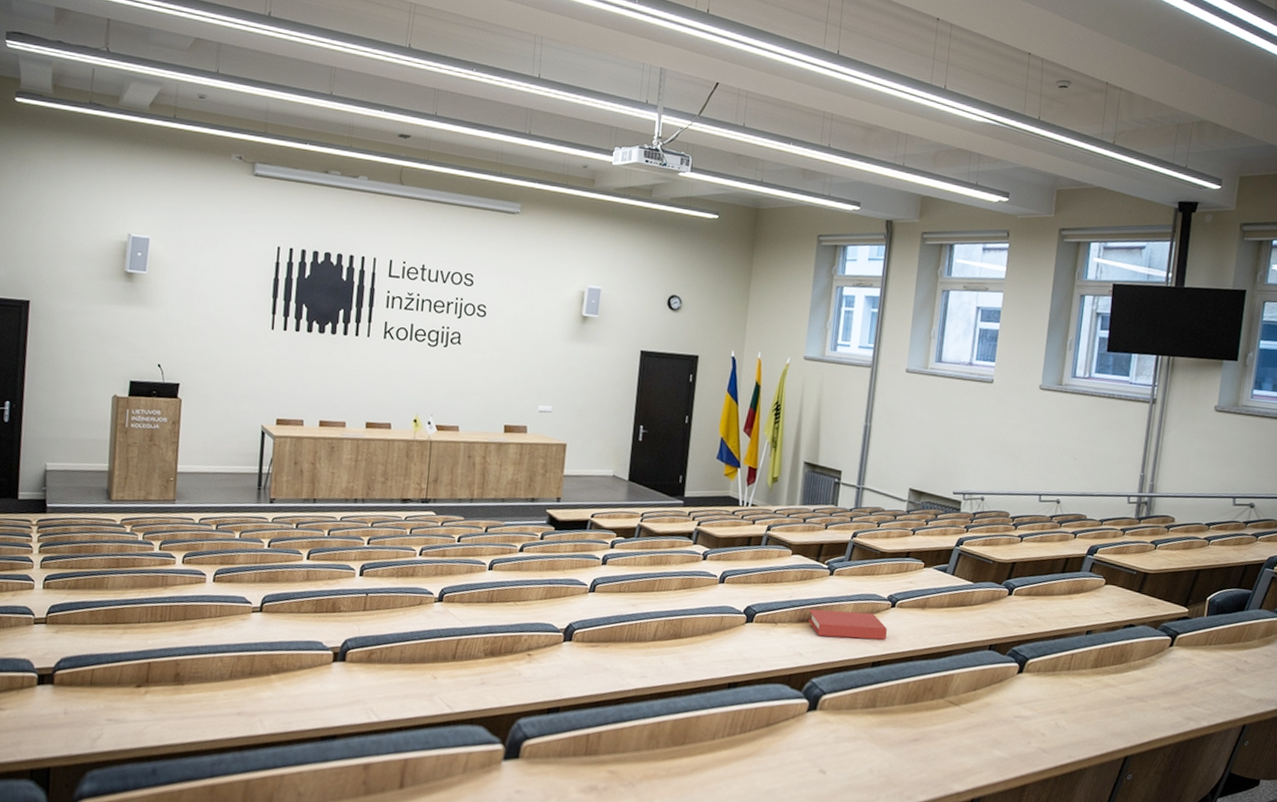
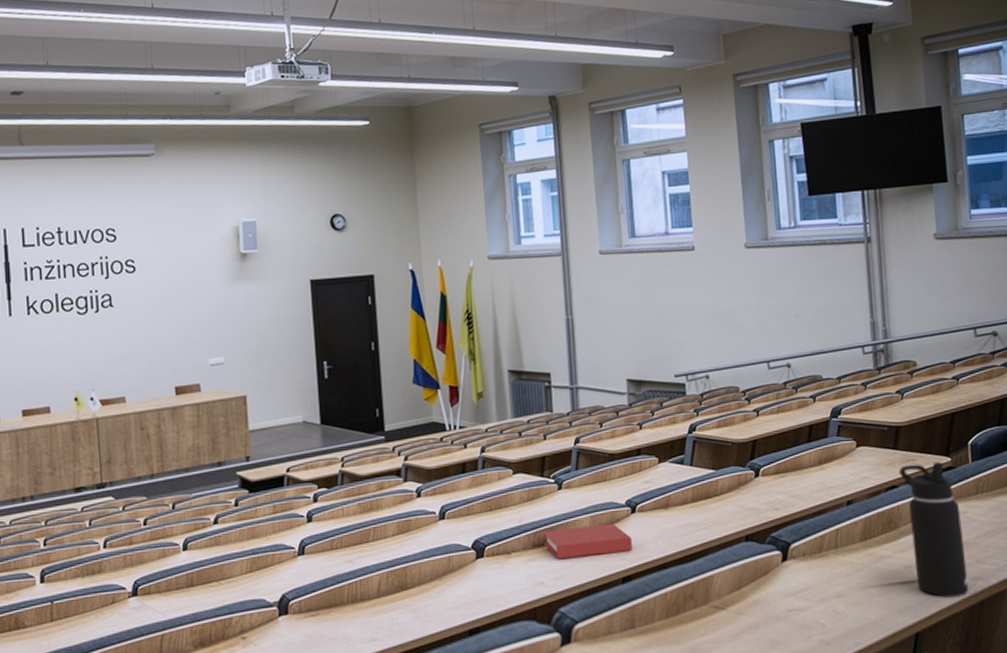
water bottle: none [1135,608,1188,732] -> present [898,462,969,597]

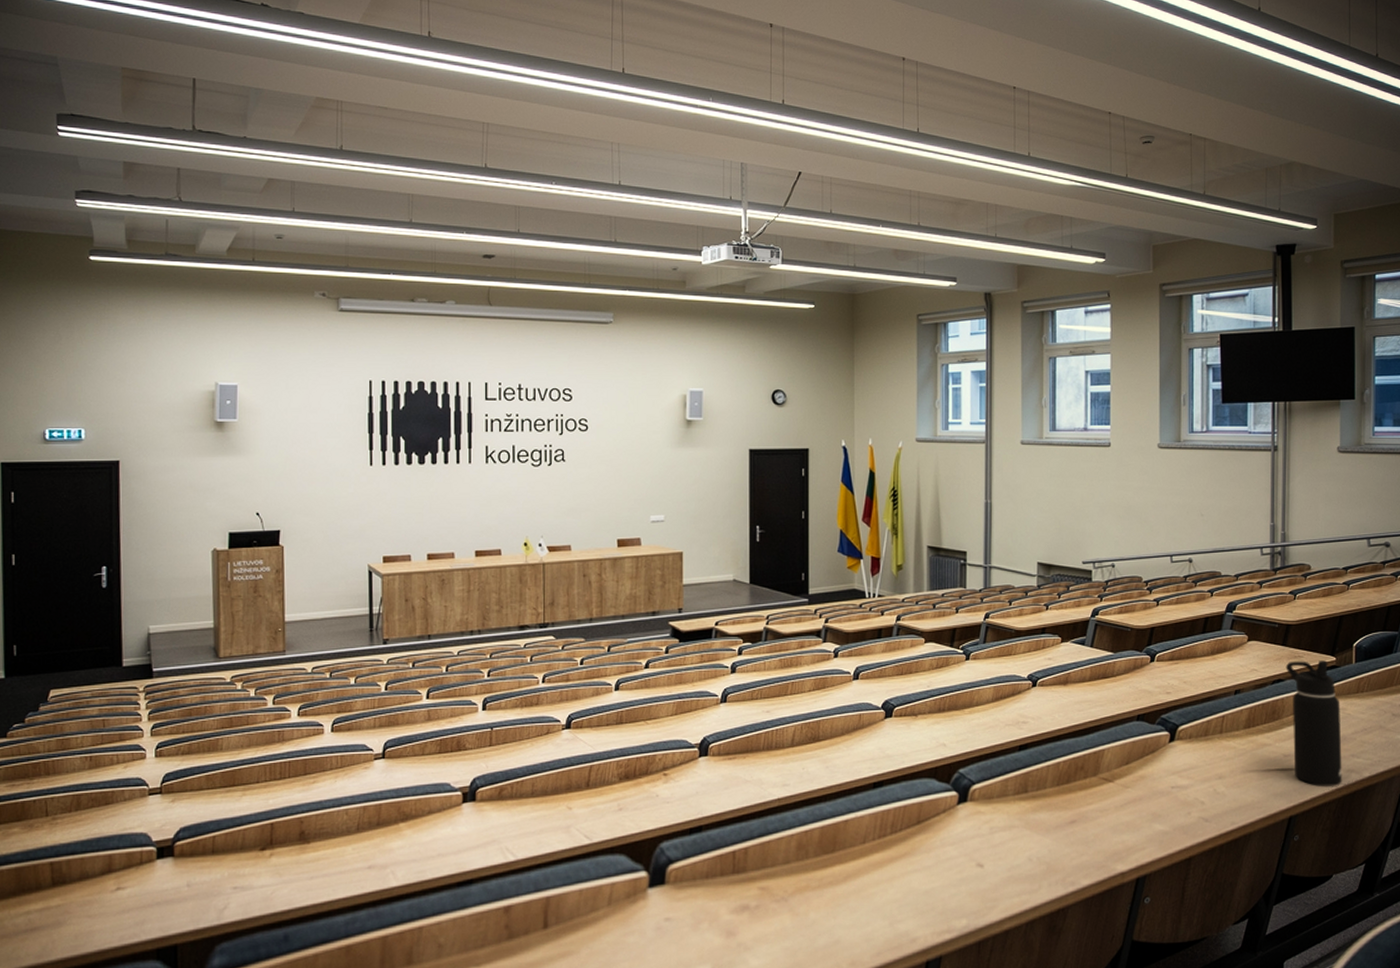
book: present [542,523,633,560] -> none [948,695,1032,725]

